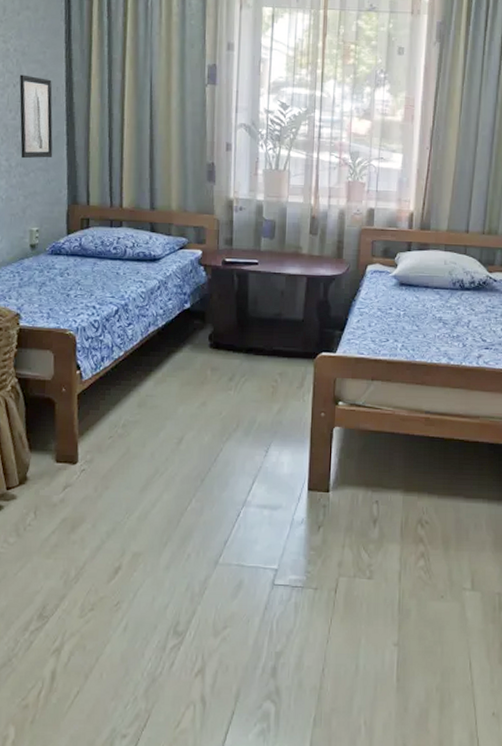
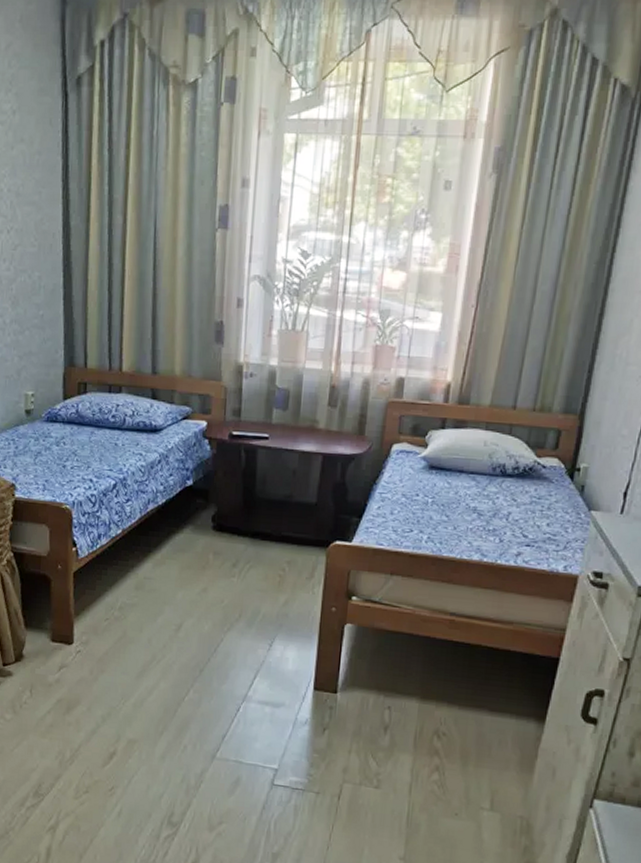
wall art: present [19,74,53,159] -> none [13,219,49,315]

